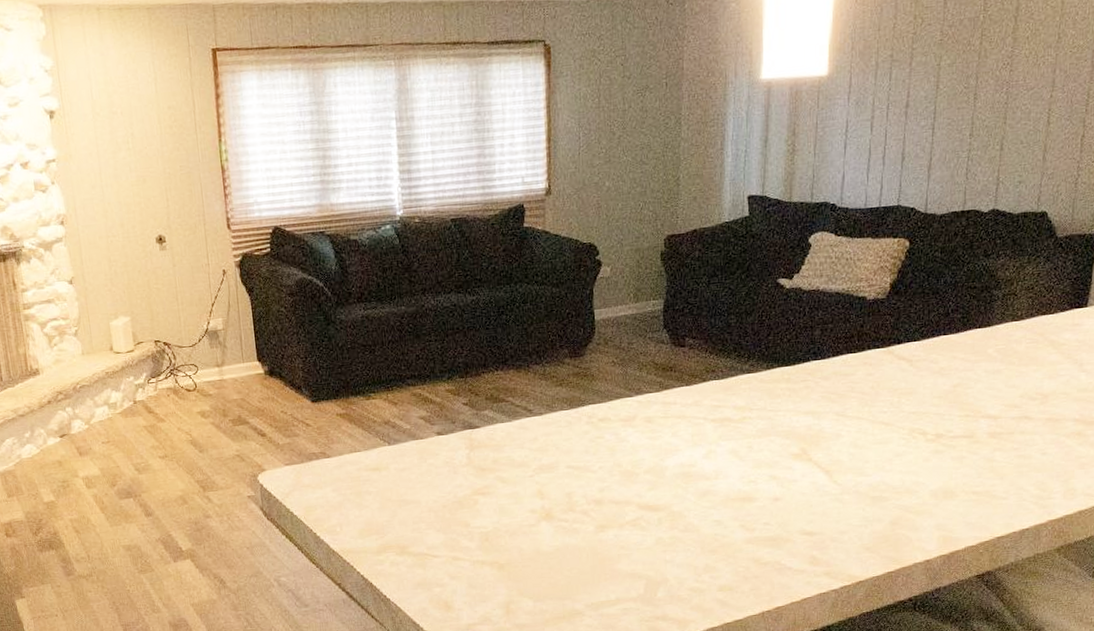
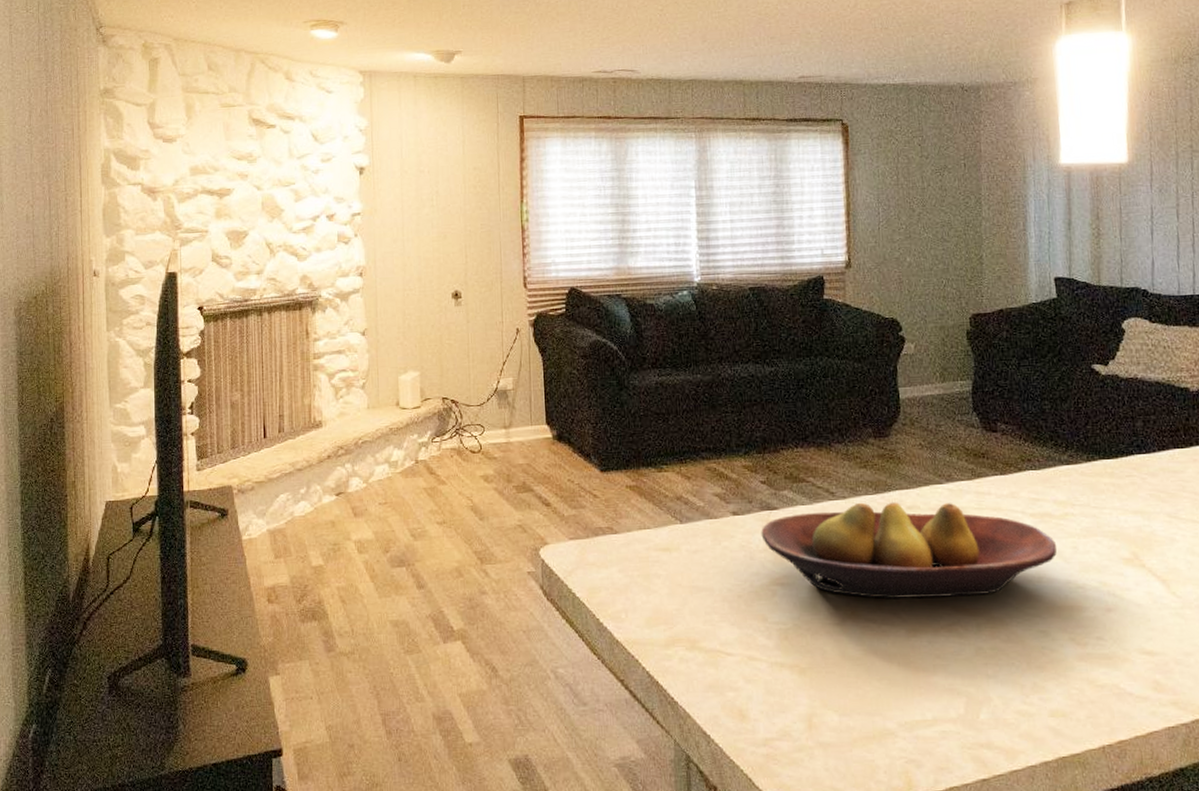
fruit bowl: none [463,413,734,501] -> present [761,502,1057,599]

